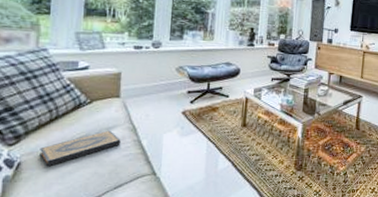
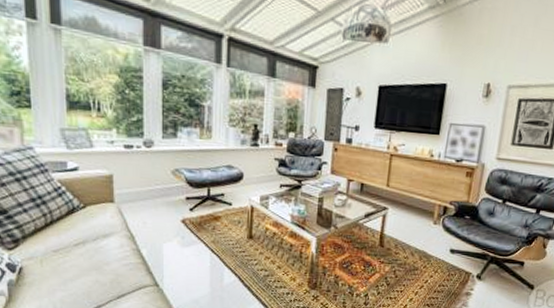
hardback book: present [39,130,121,167] -> none [39,237,119,273]

